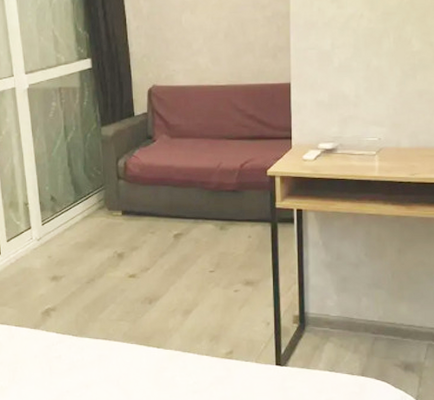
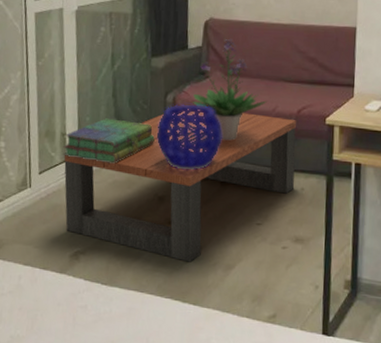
stack of books: none [27,186,110,227] -> present [63,118,155,164]
coffee table: none [29,170,242,310] -> present [64,108,296,262]
decorative bowl: none [112,167,172,227] -> present [157,103,222,170]
potted plant: none [142,103,211,198] -> present [192,38,267,141]

